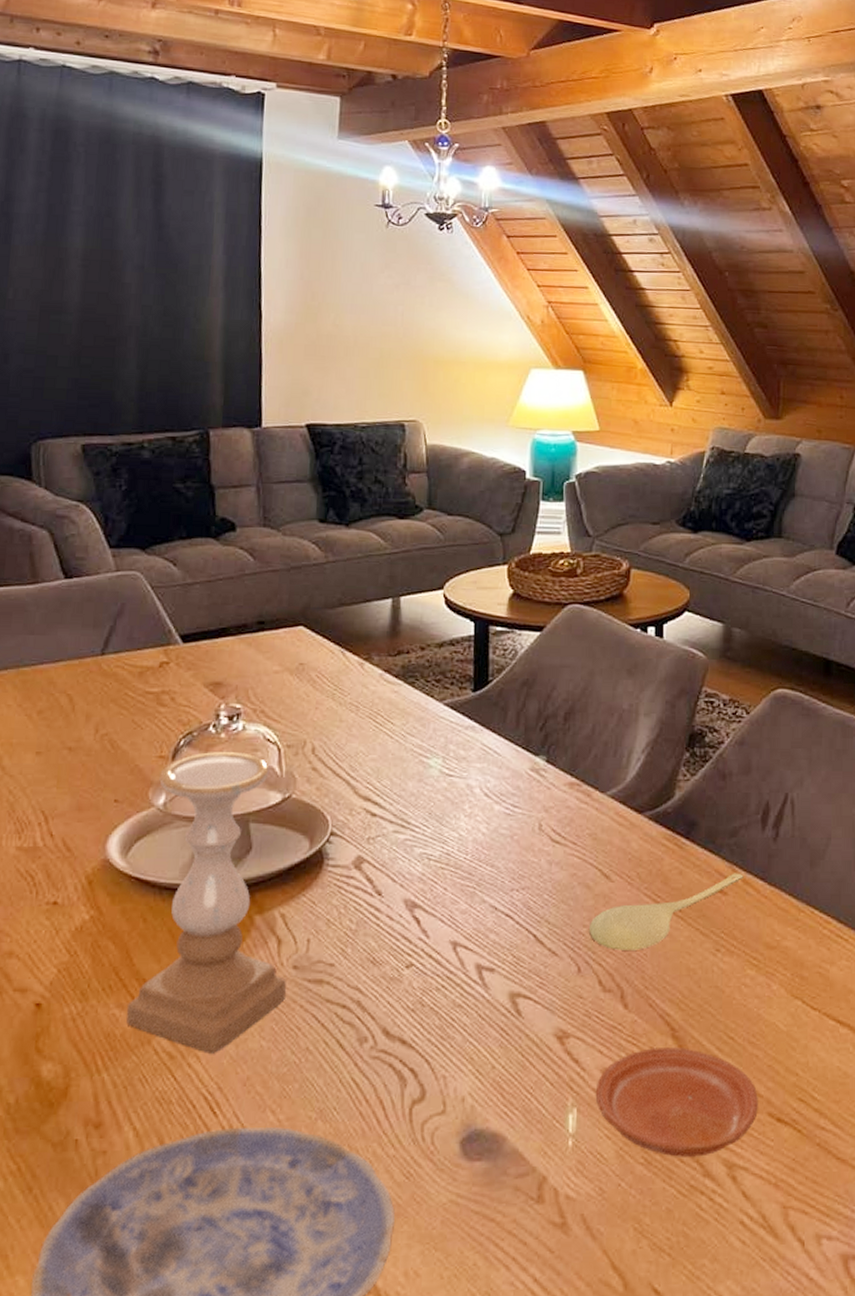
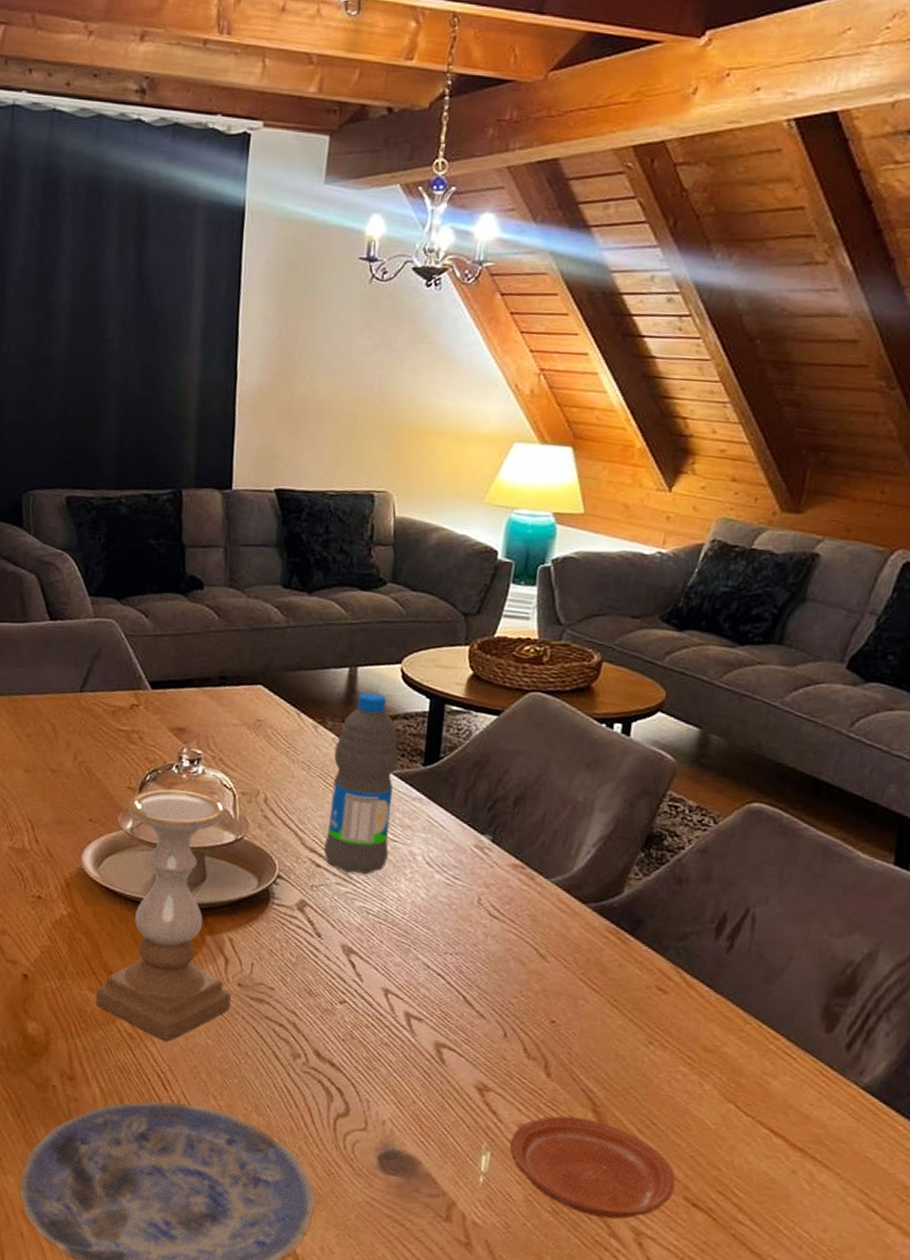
water bottle: none [378,622,448,819] -> present [323,692,399,875]
spoon: present [589,873,744,950] -> none [519,974,688,1029]

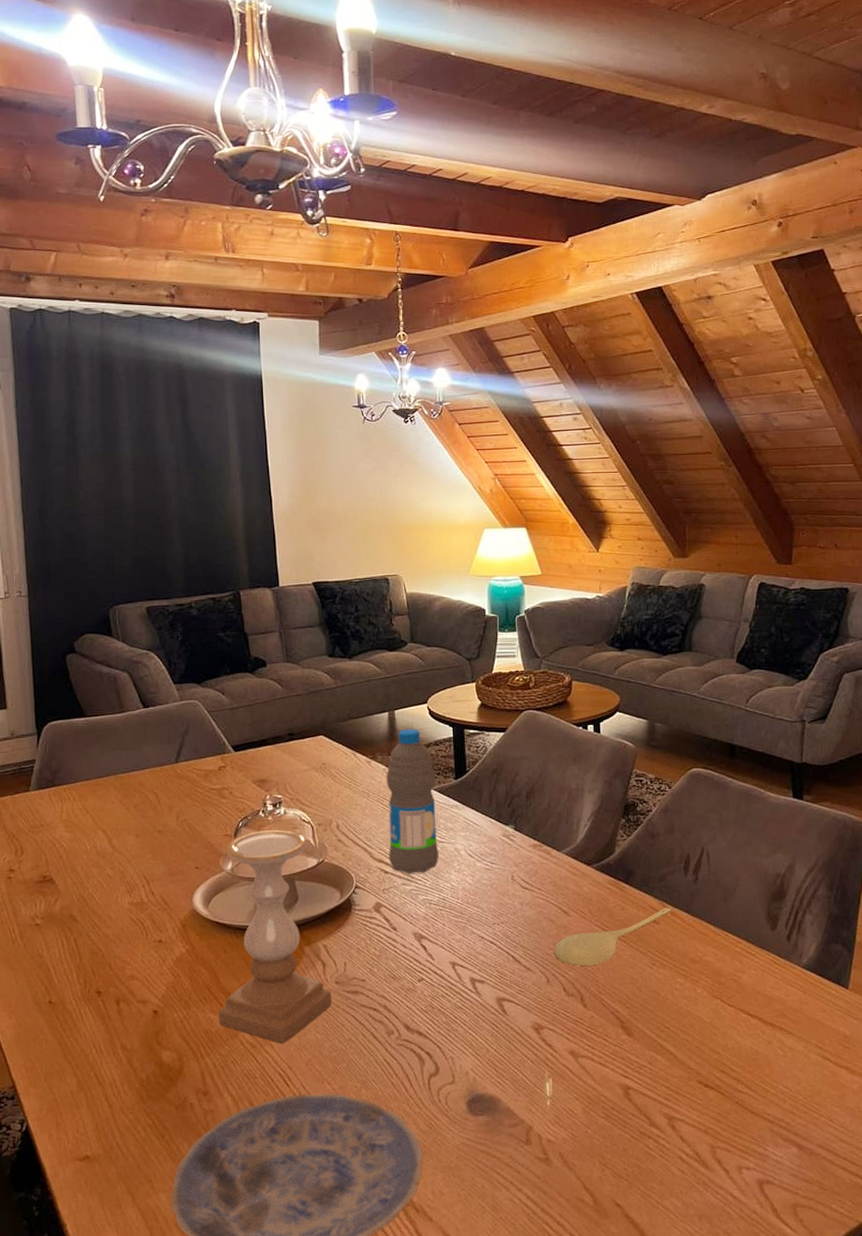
plate: present [509,1116,675,1220] -> none [565,1035,690,1112]
spoon: none [519,974,688,1029] -> present [554,907,672,966]

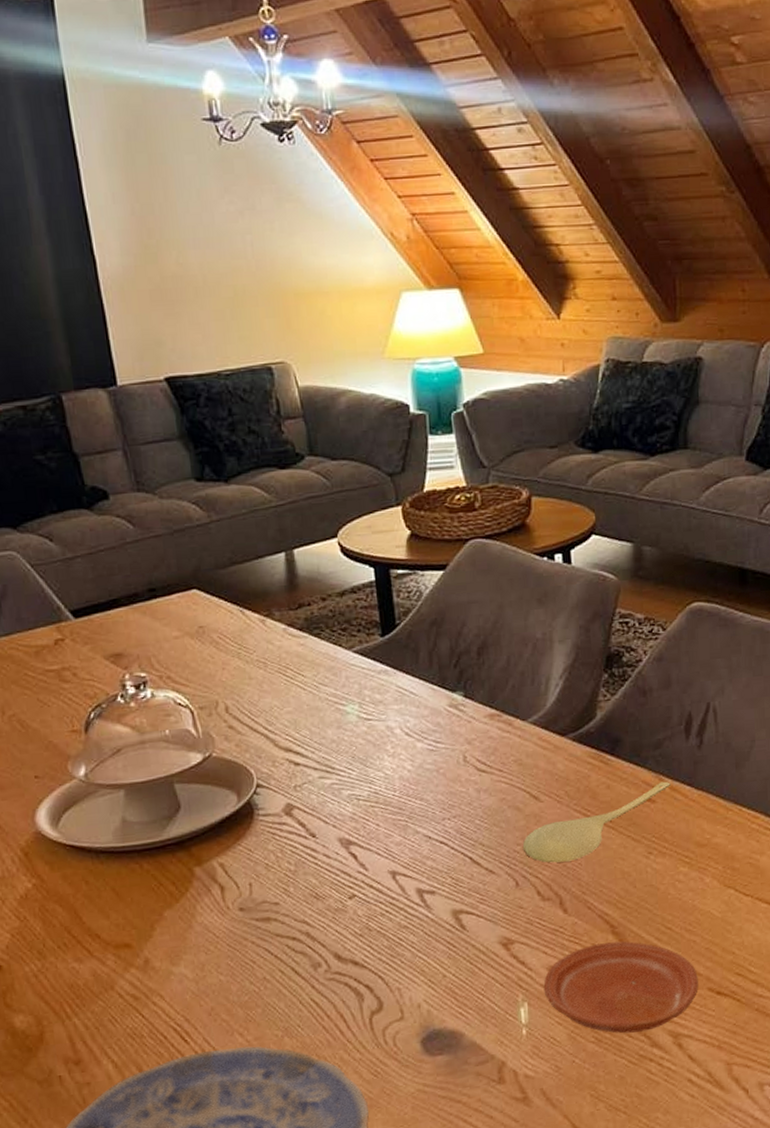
candle holder: present [218,829,332,1043] -> none [75,717,237,992]
water bottle: present [386,729,439,874] -> none [287,572,366,765]
plate: none [565,1035,690,1112] -> present [543,941,698,1034]

